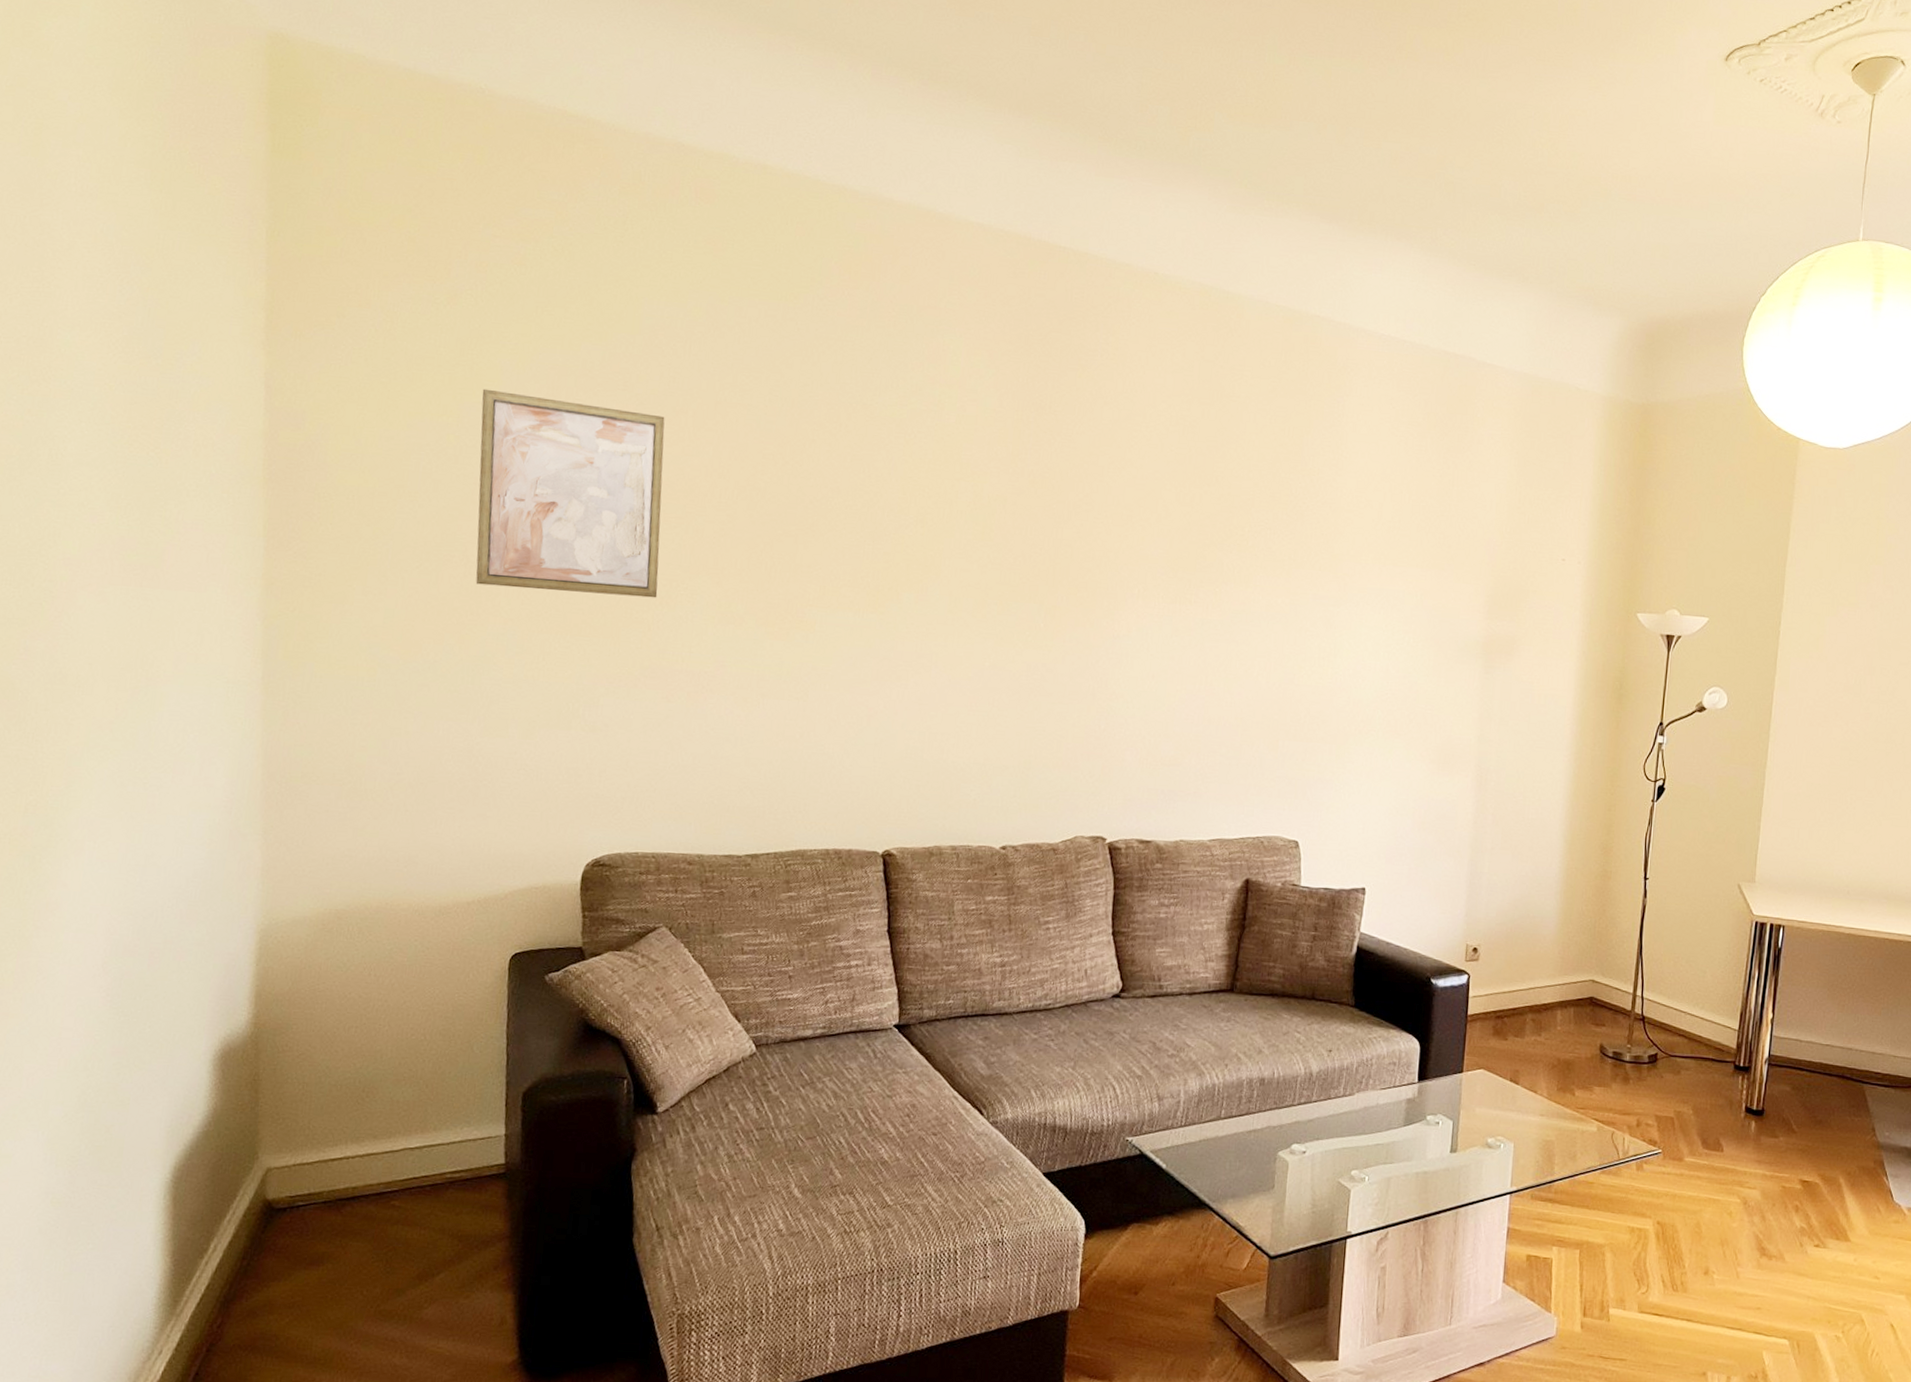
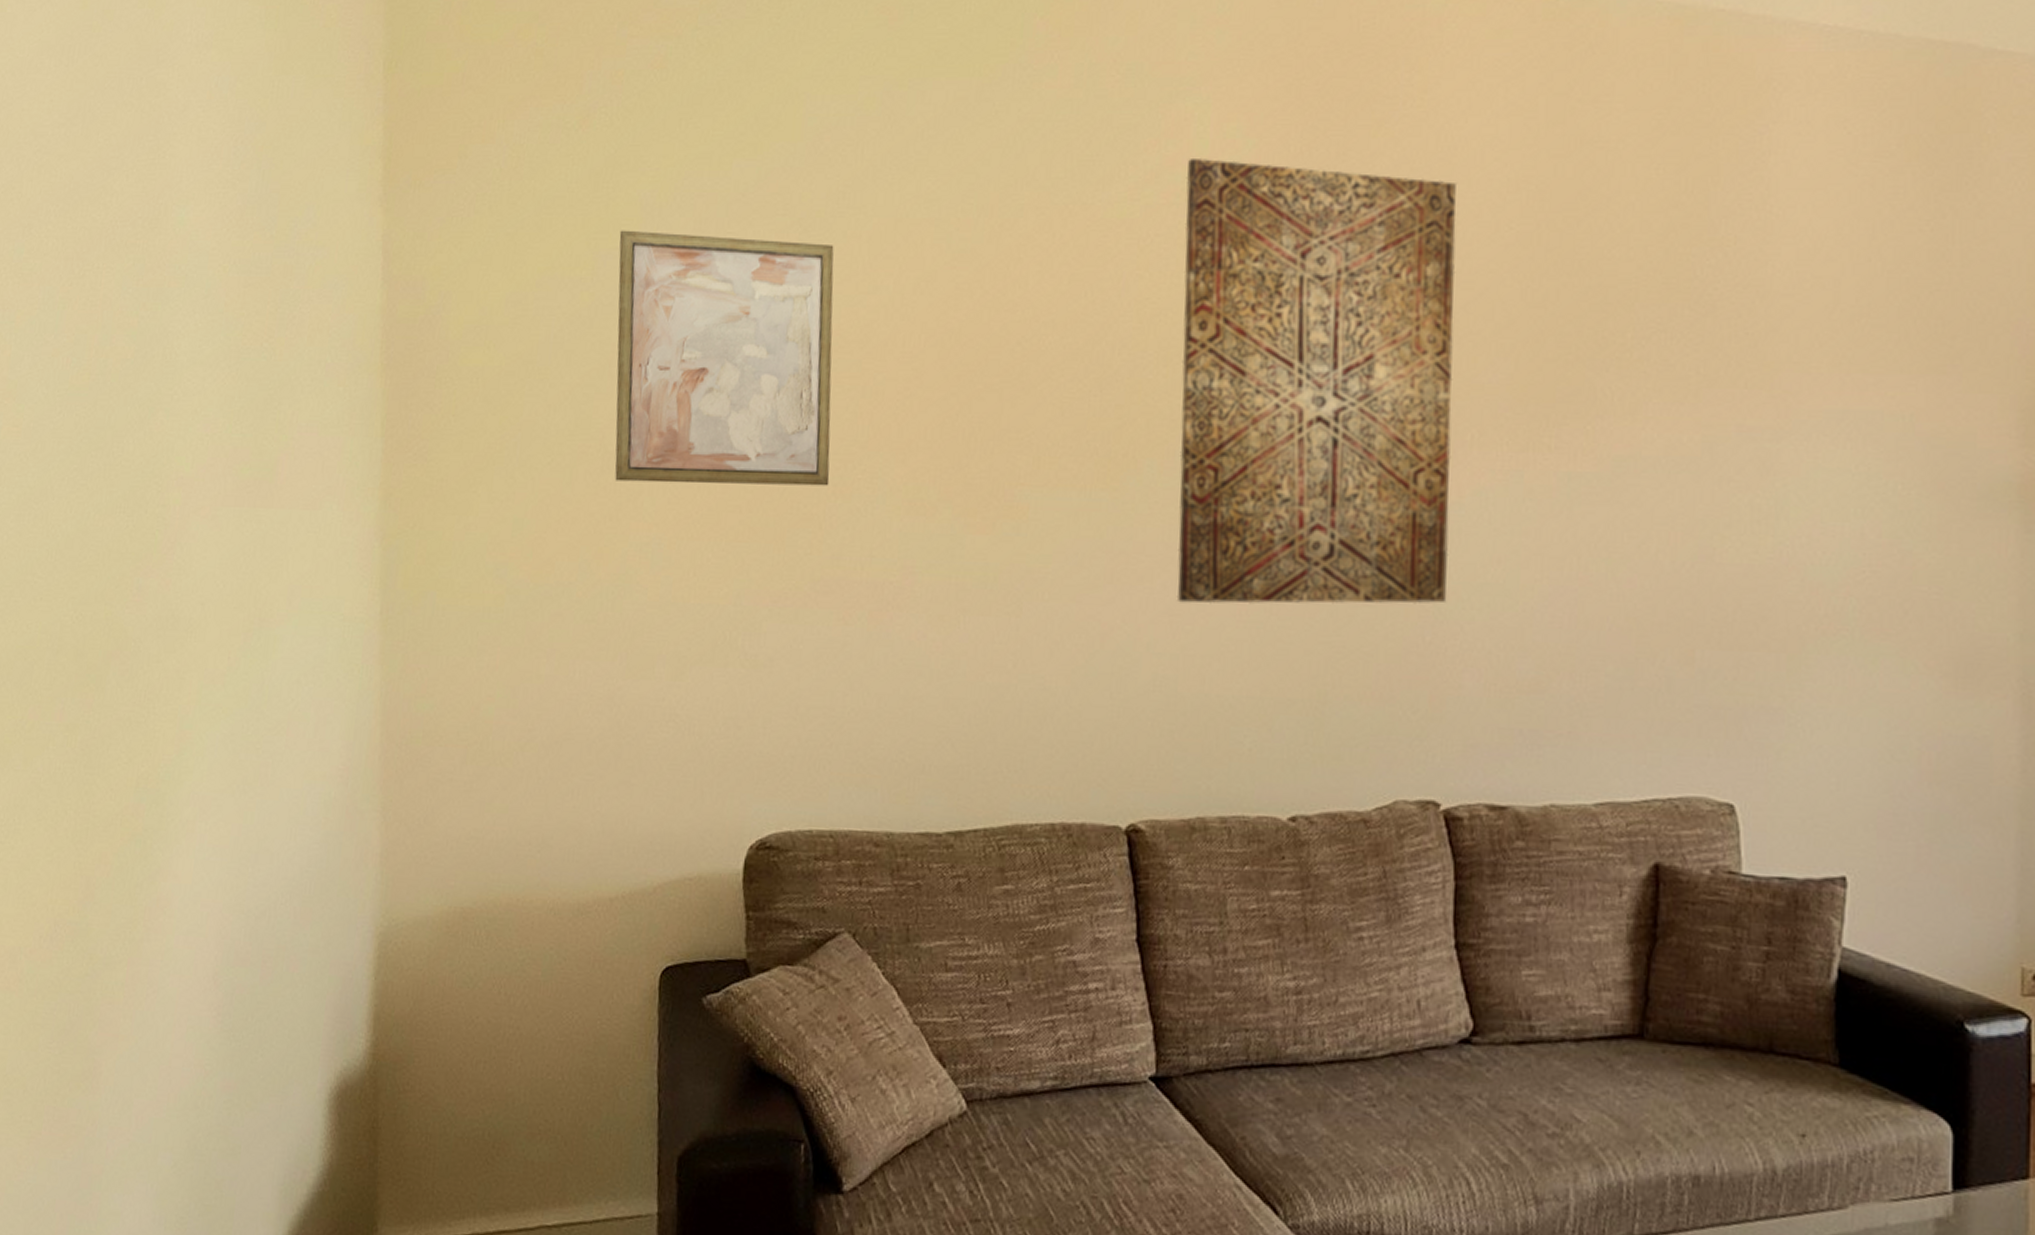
wall art: none [925,379,1135,703] -> present [1176,157,1456,604]

